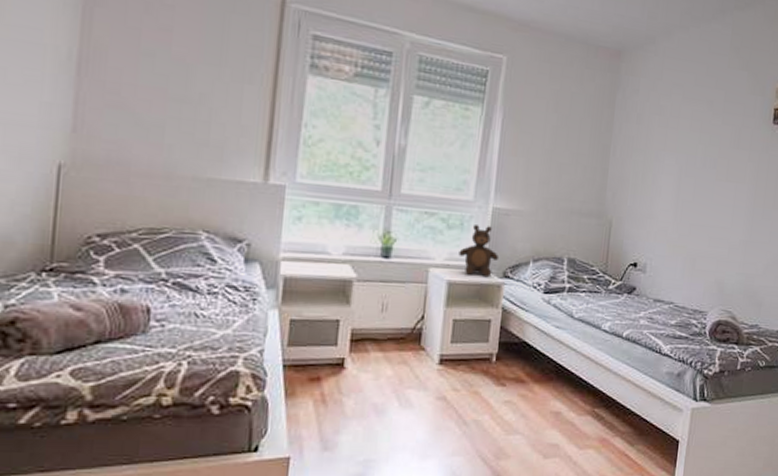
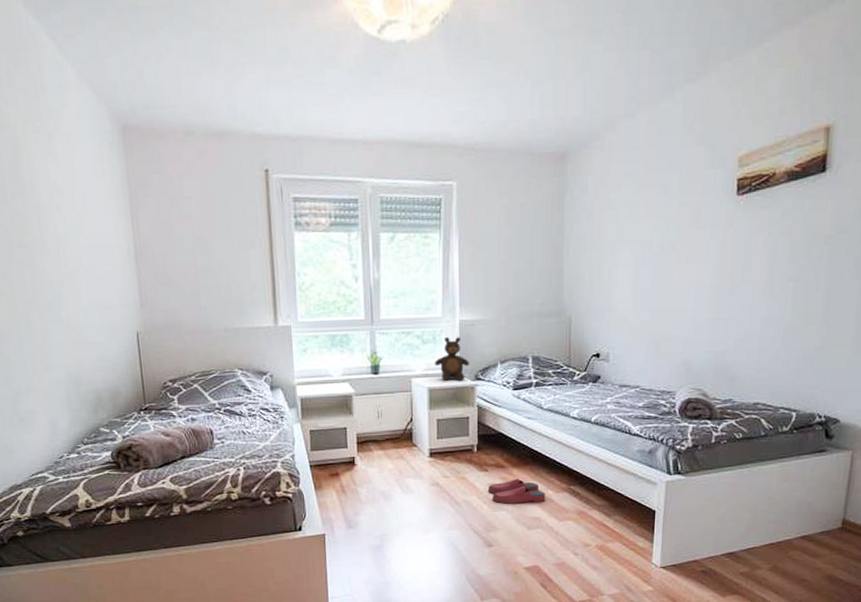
slippers: none [504,396,568,427] -> present [488,478,546,504]

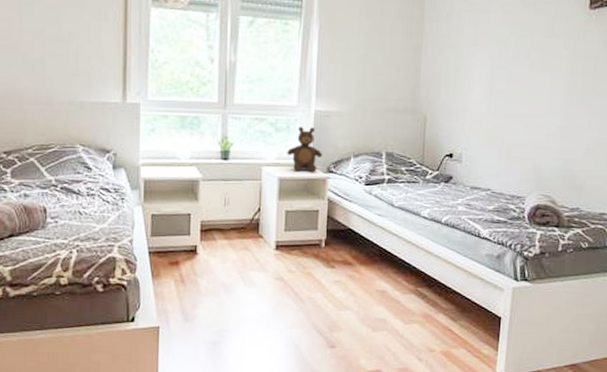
slippers: present [488,478,546,504] -> none [334,277,393,304]

